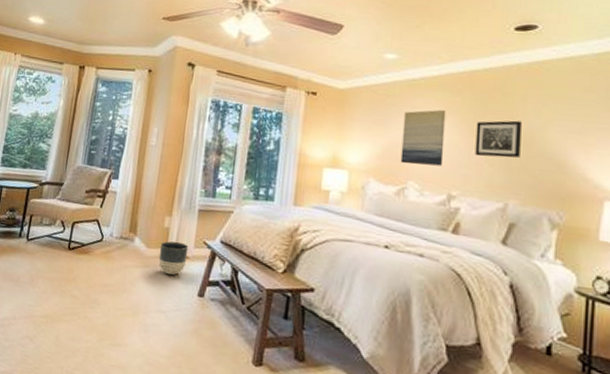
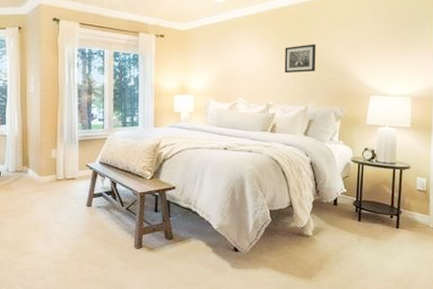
planter: present [158,241,189,276] -> none [50,168,74,195]
wall art: present [400,109,446,166] -> none [232,40,263,85]

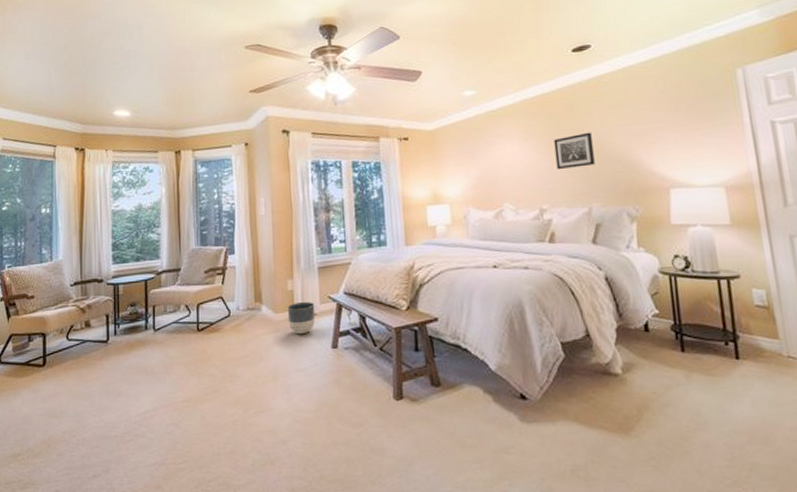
planter: none [50,168,74,195] -> present [287,302,316,335]

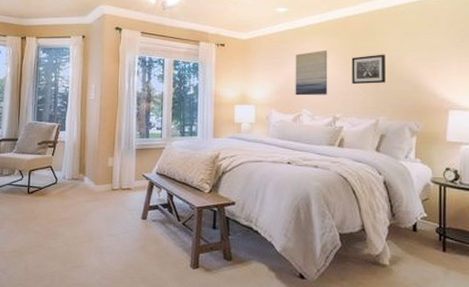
planter: present [287,302,316,335] -> none [106,177,130,205]
wall art: none [489,133,531,189] -> present [295,50,328,96]

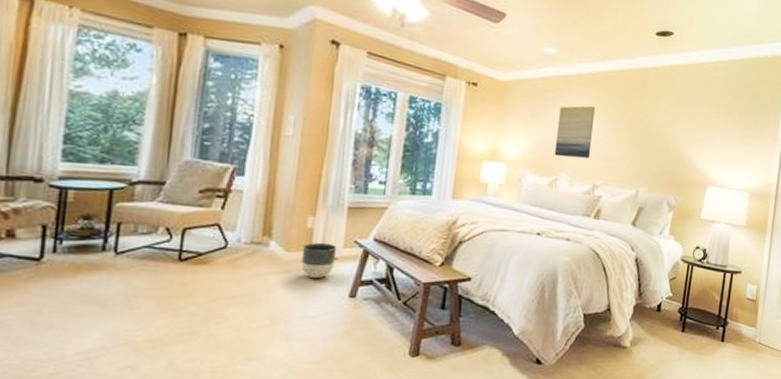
planter: none [106,177,130,205] -> present [300,243,337,279]
wall art: present [351,54,386,85] -> none [617,117,655,151]

